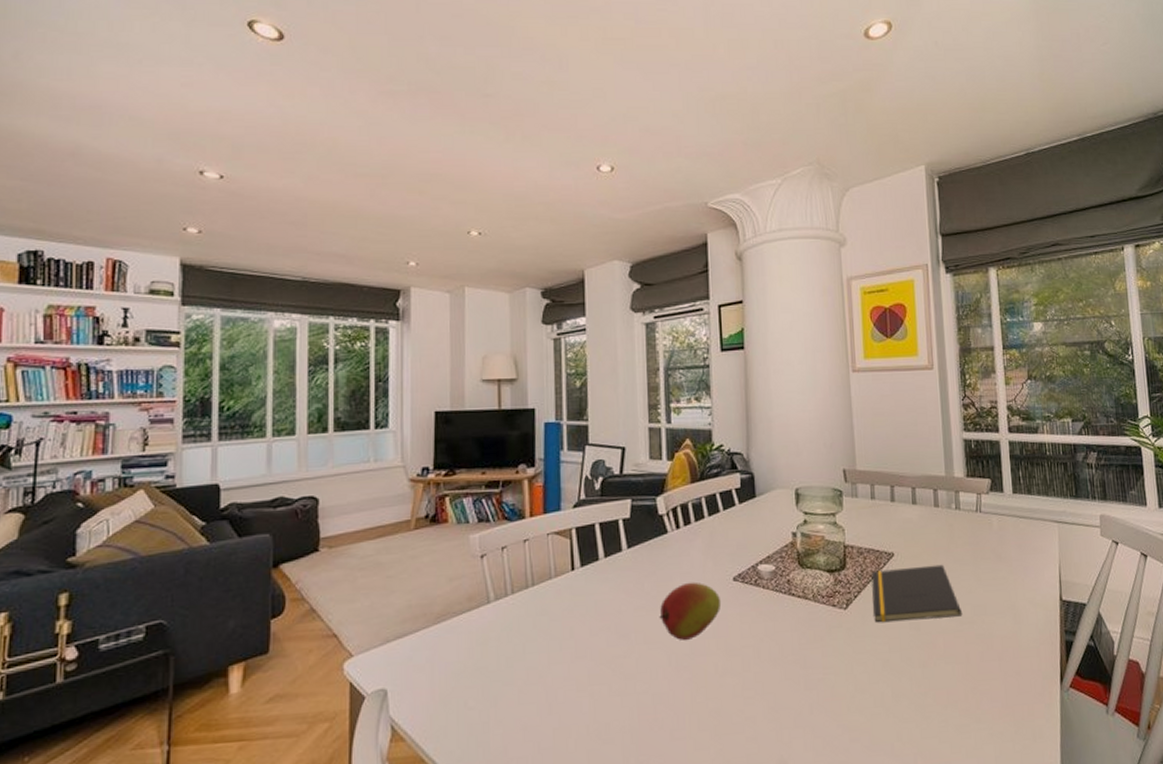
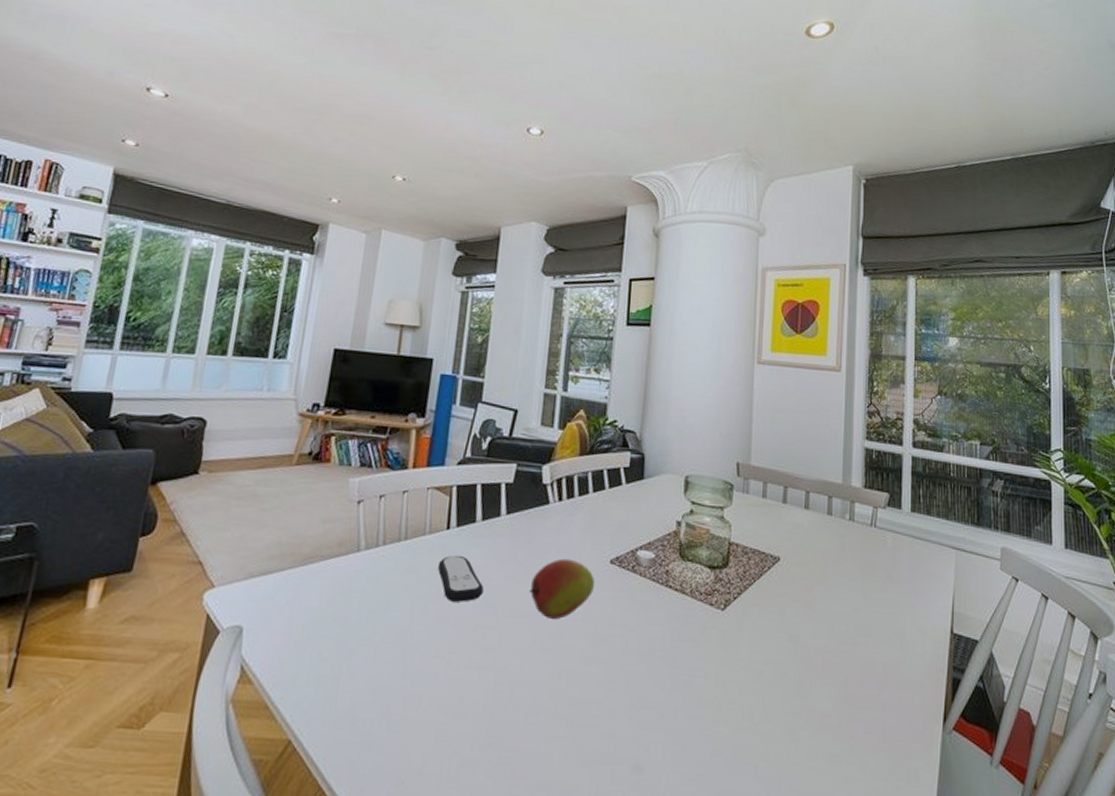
remote control: none [567,593,615,638] -> present [437,555,483,602]
notepad: present [871,564,963,623] -> none [751,573,846,635]

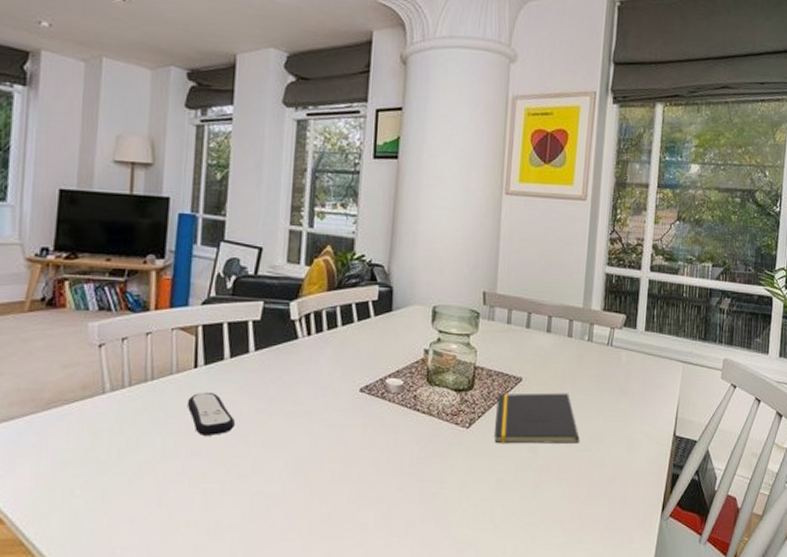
fruit: present [529,558,595,619] -> none [281,389,346,445]
notepad: none [751,573,846,635] -> present [493,393,580,444]

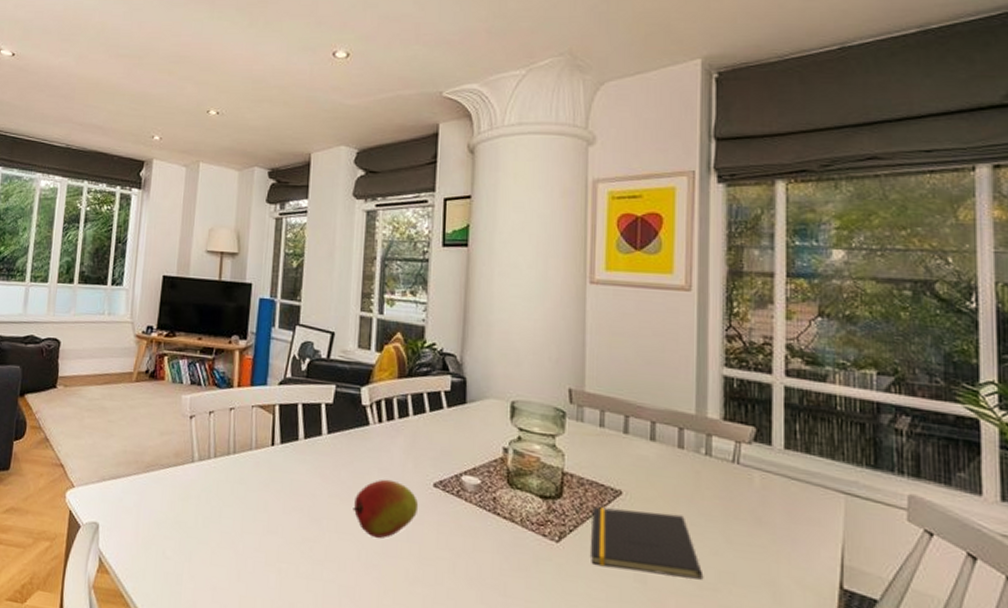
remote control: present [187,391,235,435] -> none [264,470,308,515]
fruit: none [281,389,346,445] -> present [353,479,419,539]

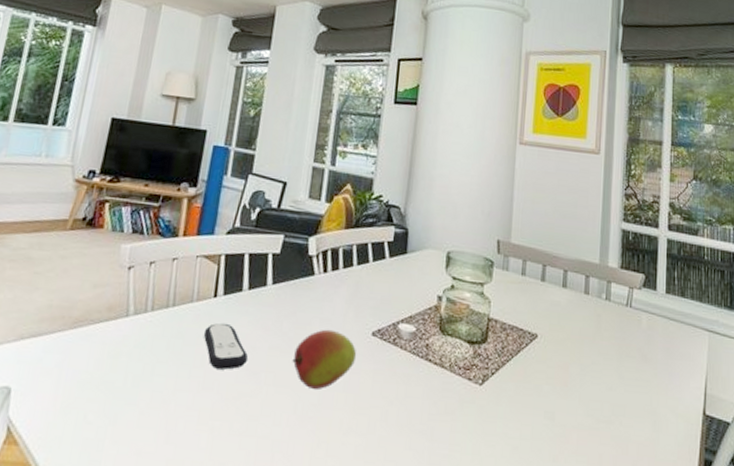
remote control: none [264,470,308,515] -> present [203,322,248,370]
notepad: present [589,506,704,580] -> none [508,350,601,414]

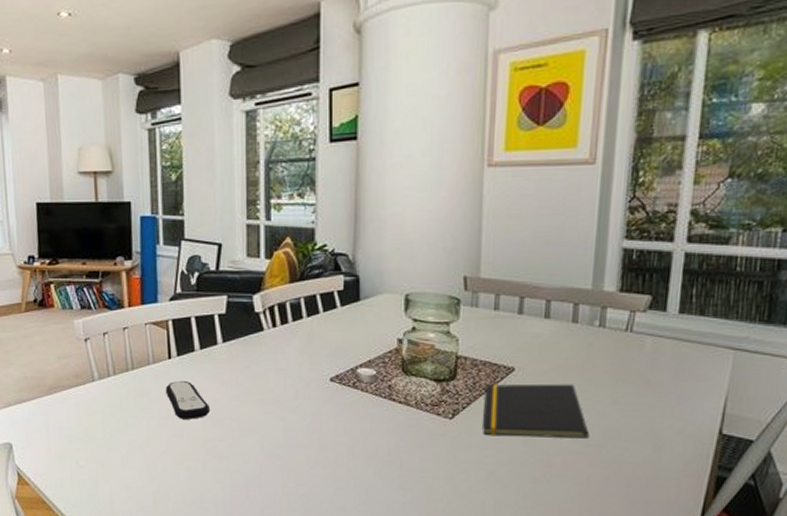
fruit: present [292,329,357,389] -> none [253,379,317,431]
notepad: none [508,350,601,414] -> present [481,383,590,439]

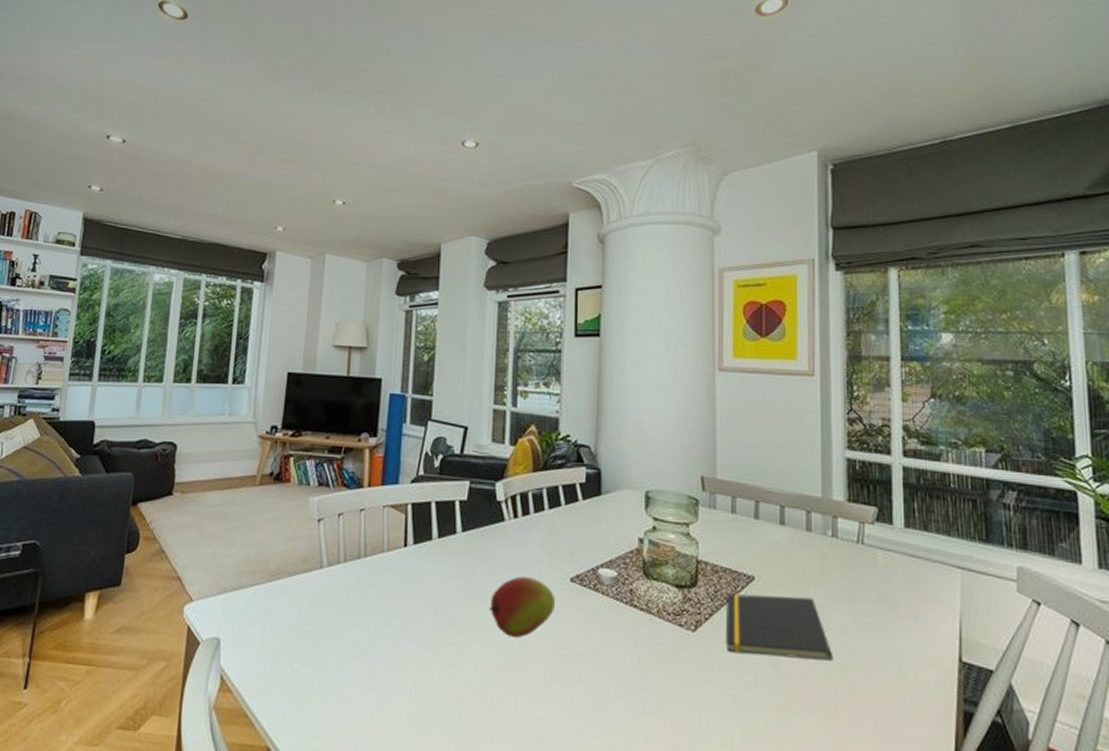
remote control: present [165,380,210,419] -> none [397,572,443,619]
fruit: none [253,379,317,431] -> present [489,576,556,638]

